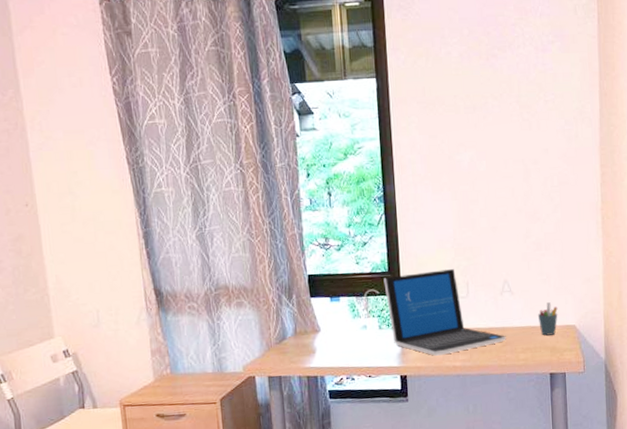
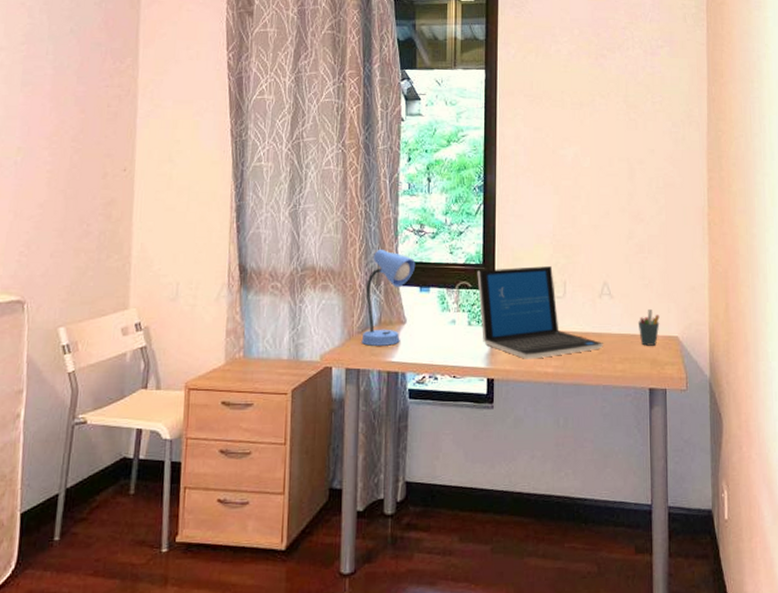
desk lamp: none [279,264,325,355] -> present [361,249,416,346]

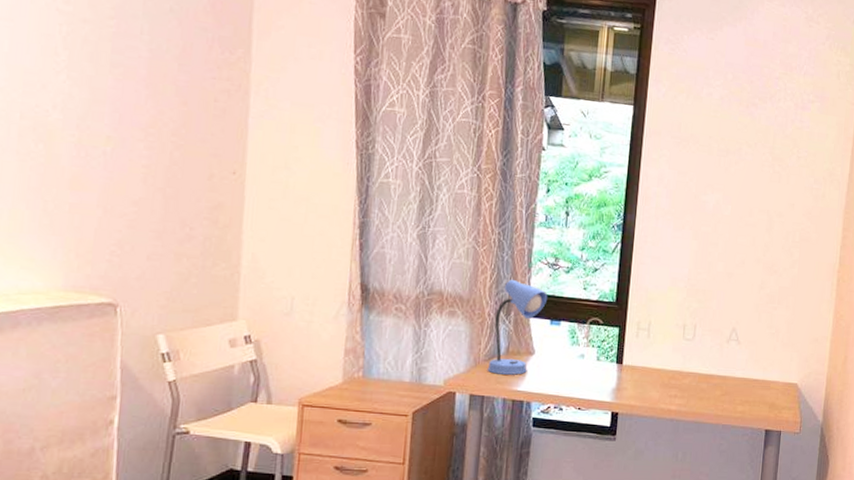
laptop: present [477,266,603,359] -> none [609,307,727,397]
pen holder: present [637,309,660,346] -> none [761,357,782,391]

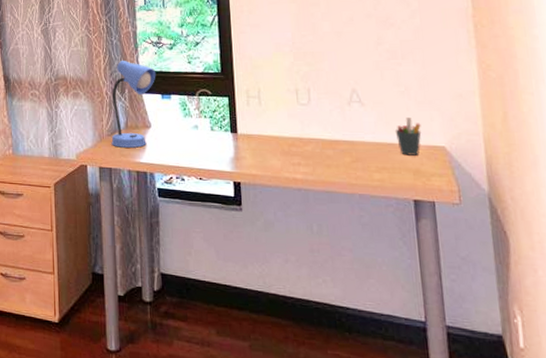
pen holder: none [761,357,782,391] -> present [394,118,422,156]

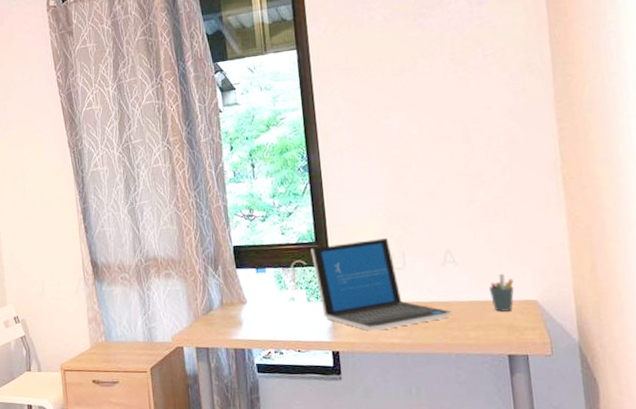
desk lamp: present [111,60,156,148] -> none [205,235,250,326]
laptop: none [216,74,357,165] -> present [310,238,452,331]

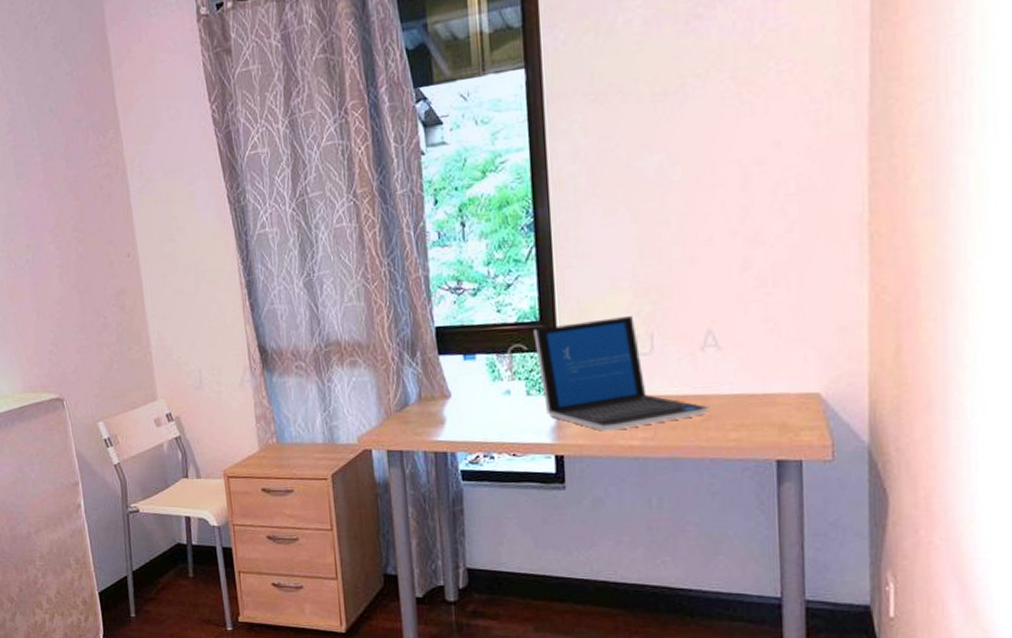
pen holder: present [488,274,514,312] -> none [758,360,792,408]

